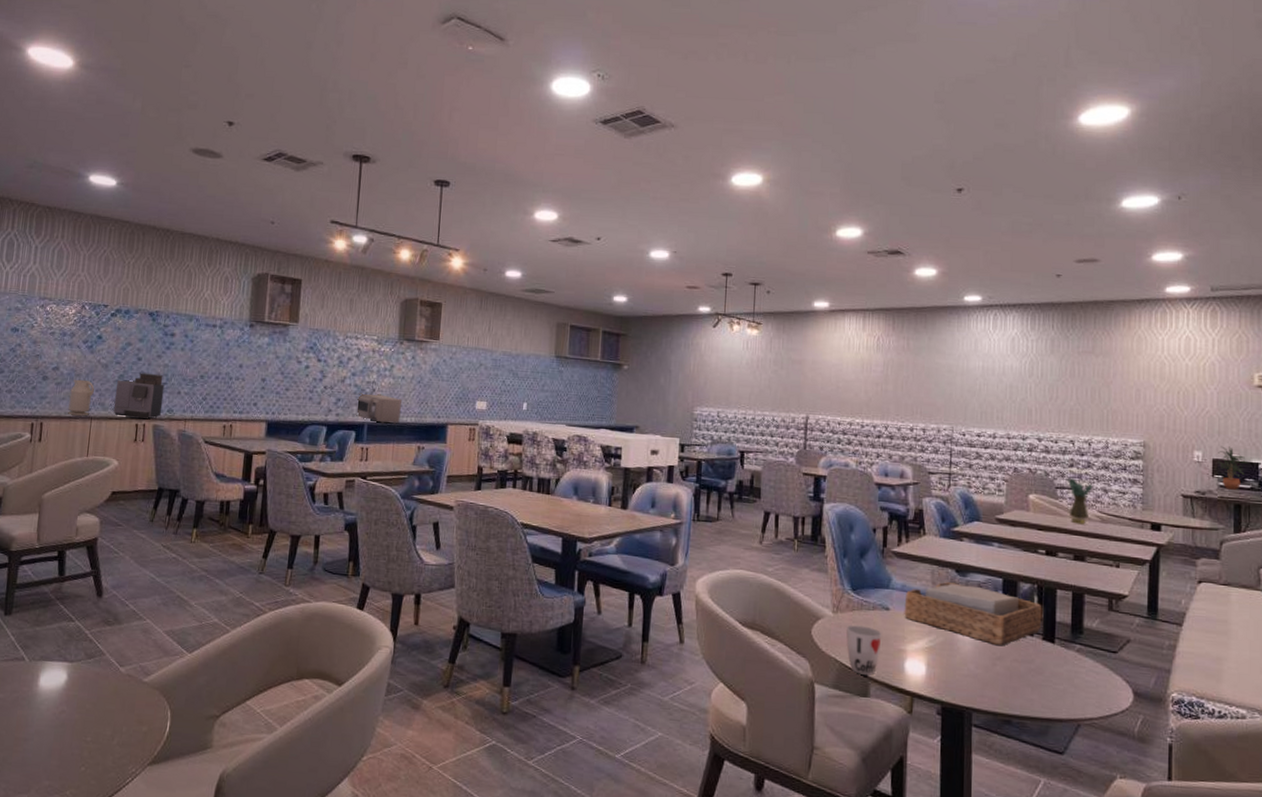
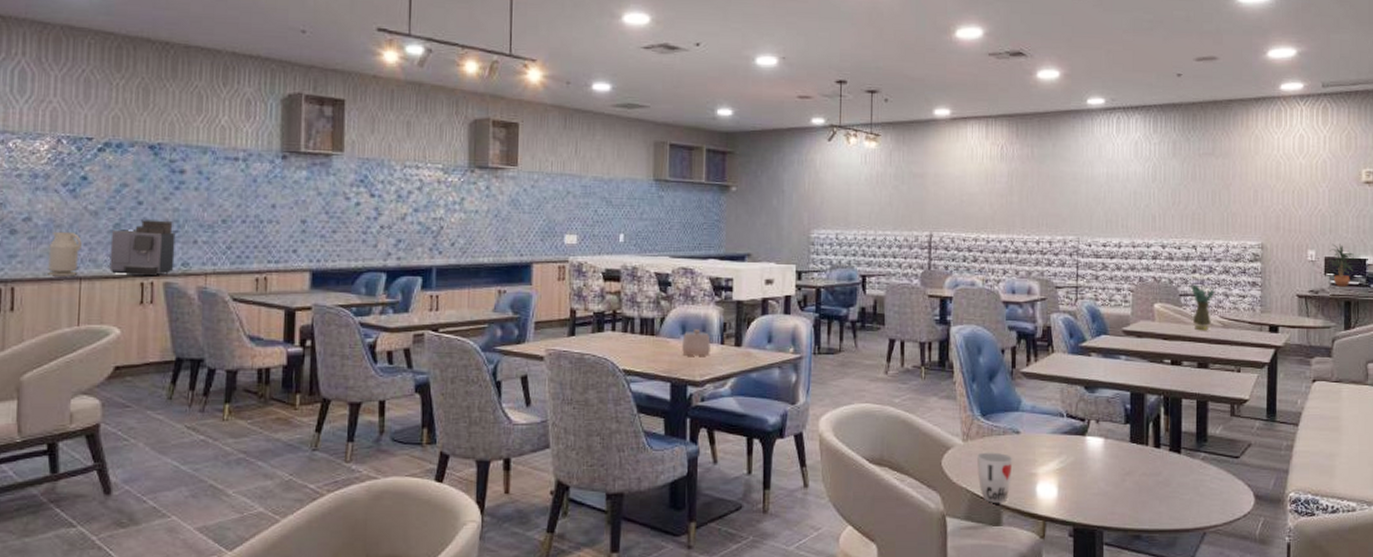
microwave: present [355,393,402,425] -> none [420,232,476,267]
sugar bowl: none [573,491,600,517] -> present [682,329,711,357]
napkin holder: present [904,582,1042,646] -> none [1034,400,1169,461]

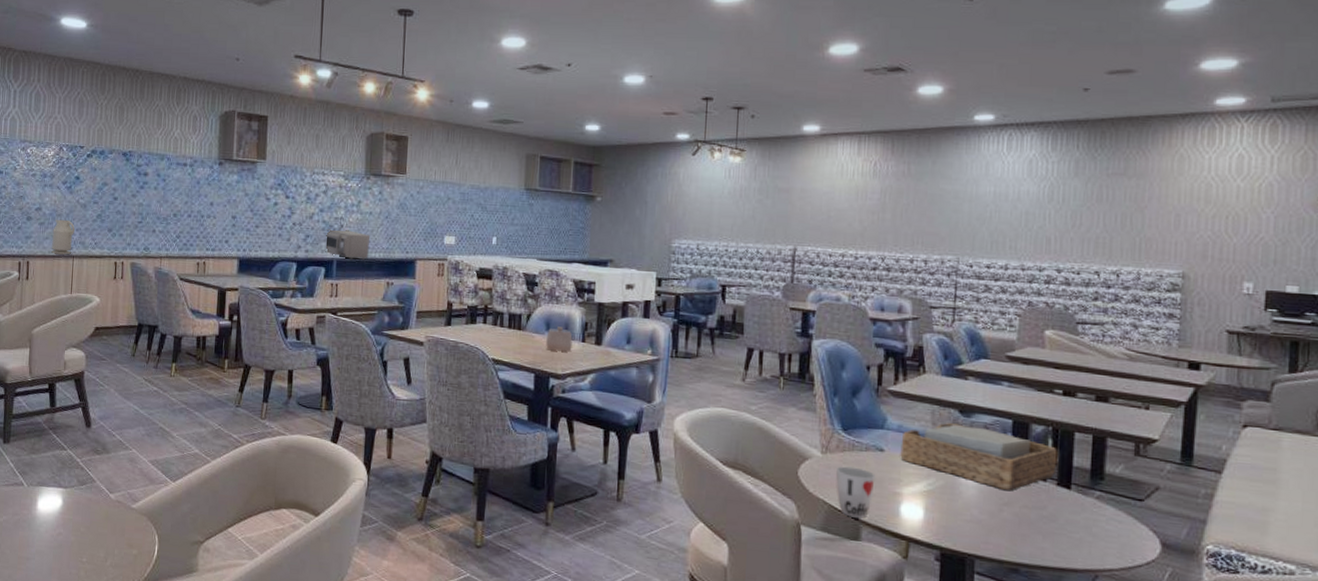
coffee machine: present [109,219,176,276] -> none [93,212,140,257]
microwave: none [420,232,476,267] -> present [324,229,370,261]
napkin holder: none [1034,400,1169,461] -> present [900,423,1058,491]
vase: present [1190,283,1215,331] -> none [1090,311,1121,363]
potted plant: present [1328,244,1357,287] -> none [1271,276,1311,325]

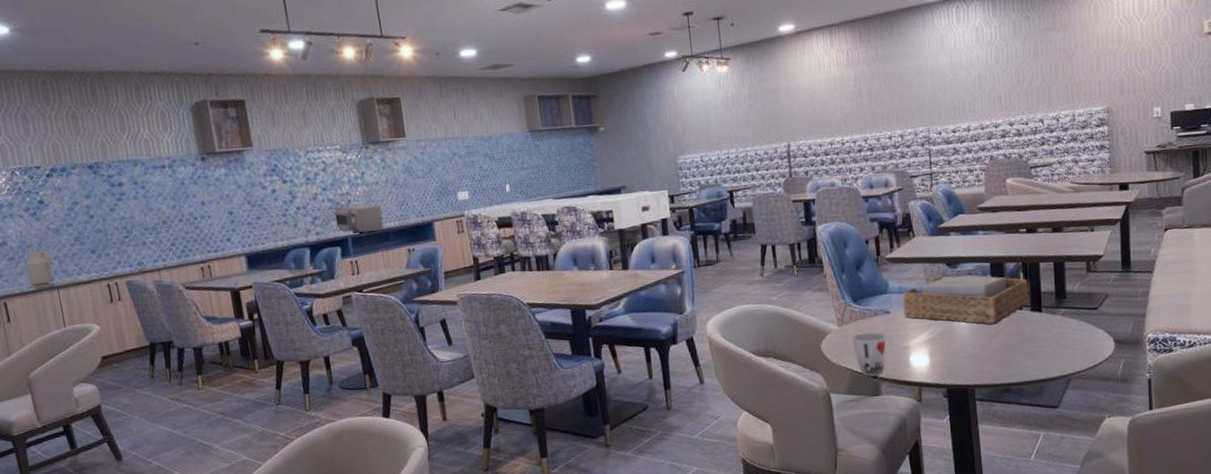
sugar bowl: present [546,326,573,353] -> none [575,259,602,285]

